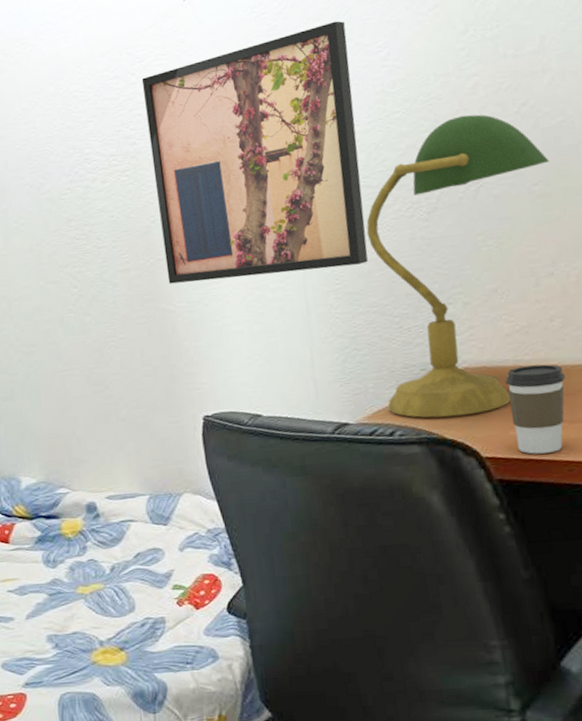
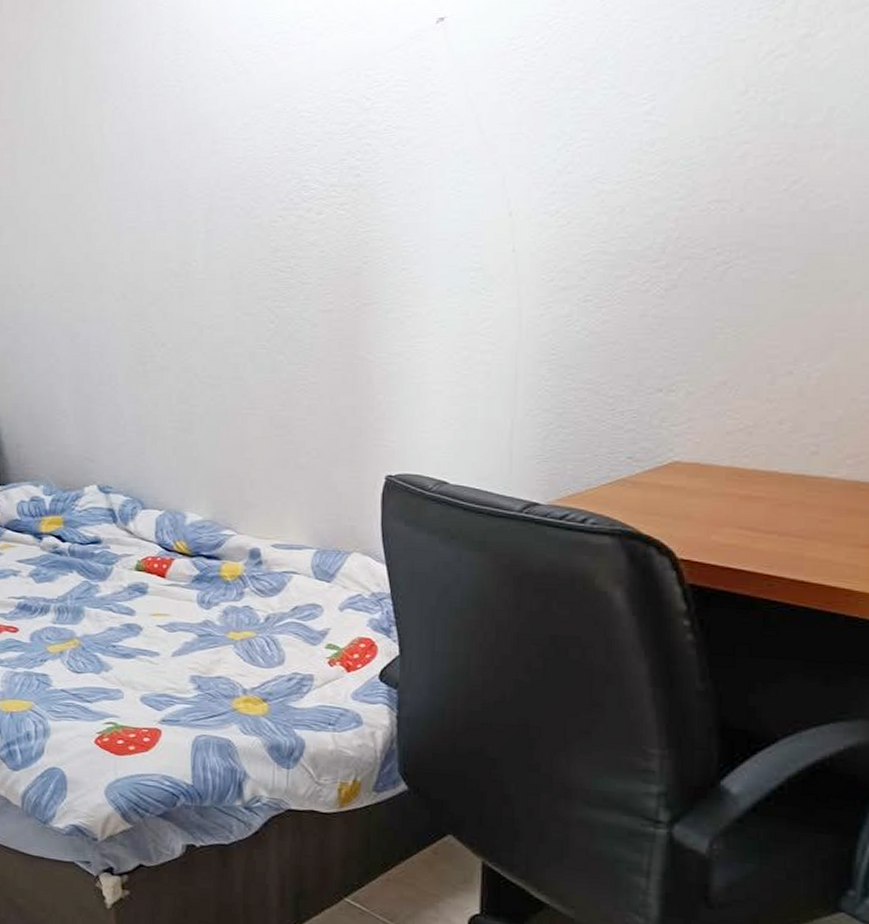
wall art: present [141,21,368,284] -> none [371,64,611,336]
desk lamp: present [366,114,549,418] -> none [585,186,812,512]
coffee cup: present [505,364,565,454] -> none [716,469,783,564]

